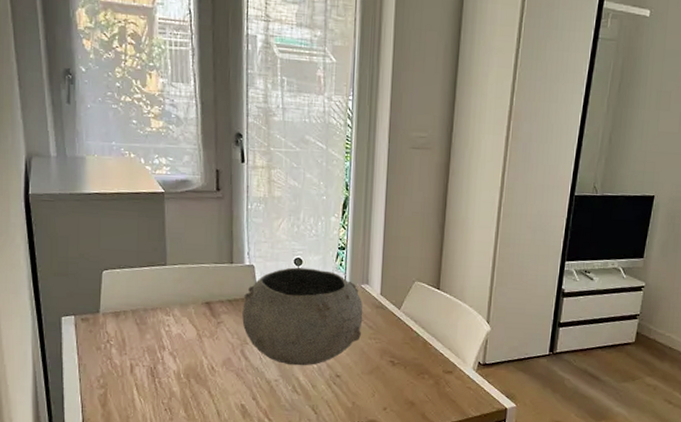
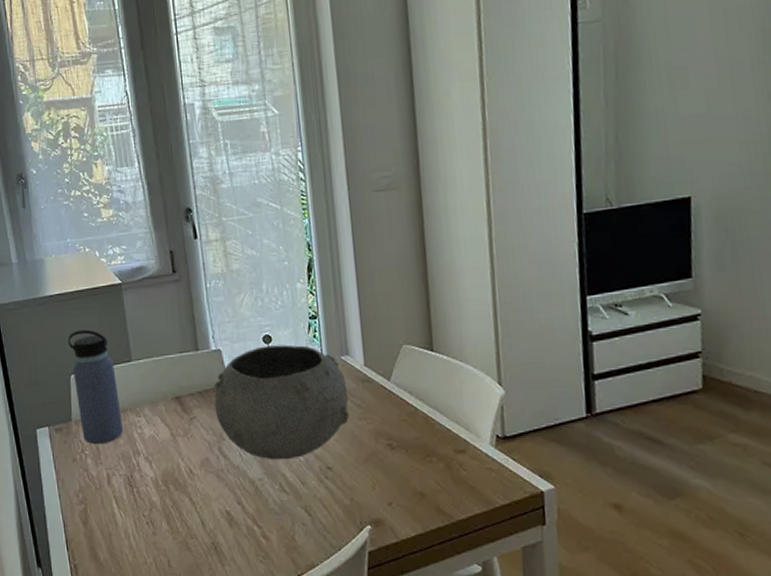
water bottle: none [103,230,151,337] -> present [68,329,123,445]

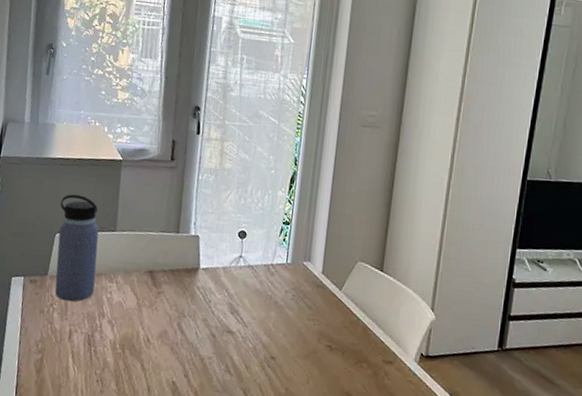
bowl: present [213,345,350,460] -> none [182,240,304,345]

